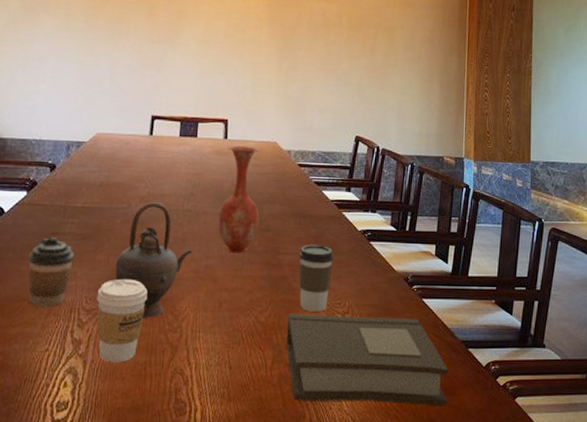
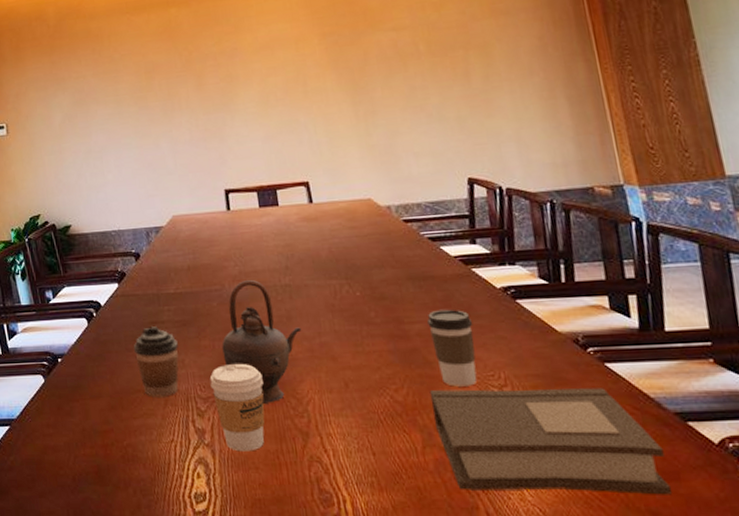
vase: present [218,145,260,254] -> none [315,207,371,328]

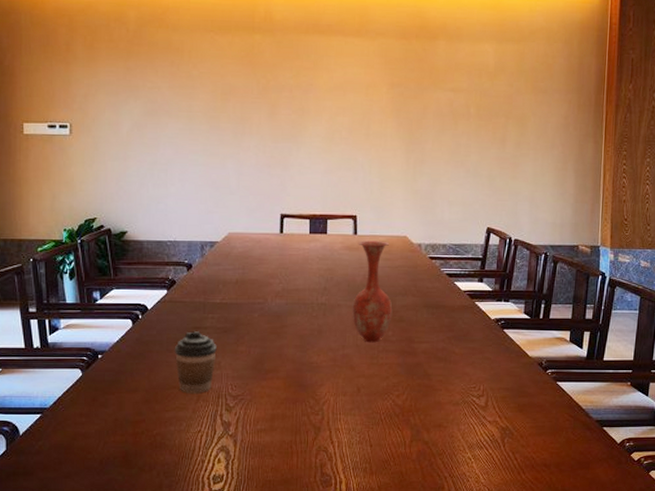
coffee cup: present [209,363,265,452] -> none [241,367,289,442]
teapot: present [222,280,302,404] -> none [257,297,329,402]
vase: none [315,207,371,328] -> present [352,240,393,343]
coffee cup: present [427,309,477,387] -> none [433,333,468,395]
book: present [429,388,673,495] -> none [423,397,583,479]

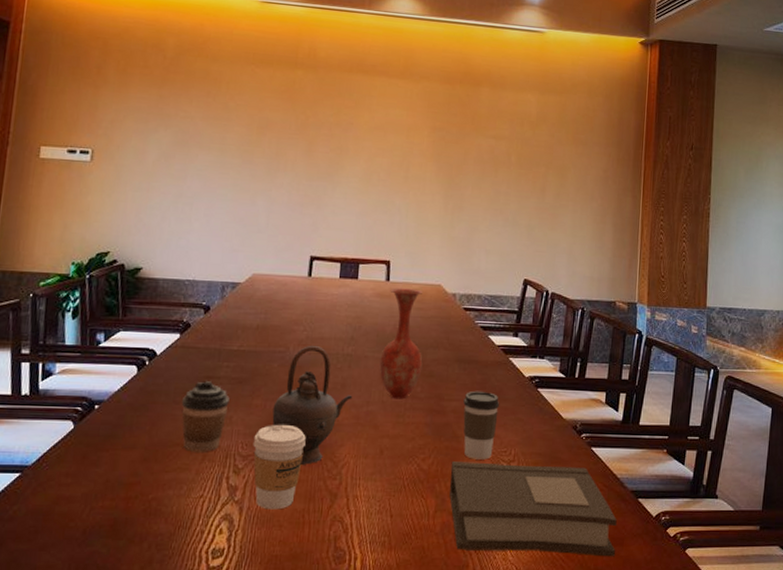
coffee cup: none [241,367,289,442] -> present [253,424,306,510]
teapot: none [257,297,329,402] -> present [272,346,353,465]
book: none [423,397,583,479] -> present [449,461,617,557]
coffee cup: none [433,333,468,395] -> present [463,390,500,460]

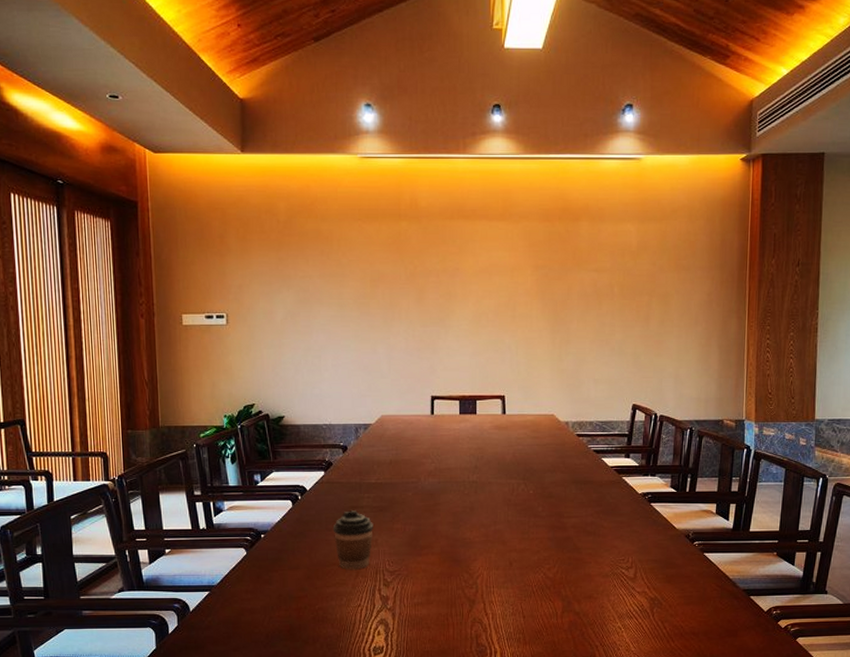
coffee cup: present [253,424,306,510] -> none [398,544,443,615]
teapot: present [272,346,353,465] -> none [412,476,481,577]
vase: present [379,287,423,400] -> none [503,420,542,519]
book: present [449,461,617,557] -> none [574,569,730,646]
coffee cup: present [463,390,500,460] -> none [582,508,616,567]

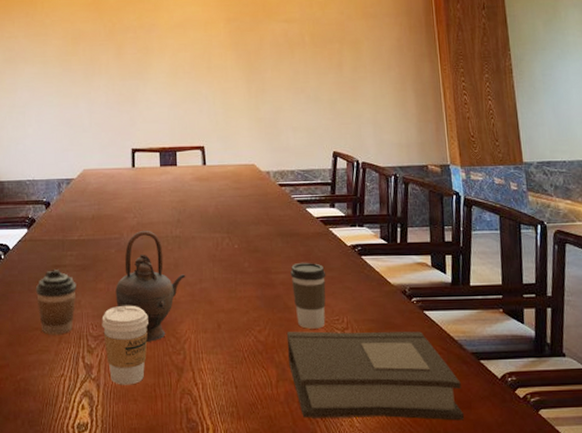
coffee cup: none [398,544,443,615] -> present [102,305,148,385]
teapot: none [412,476,481,577] -> present [115,231,186,342]
book: none [574,569,730,646] -> present [286,331,465,421]
coffee cup: none [582,508,616,567] -> present [290,262,326,329]

